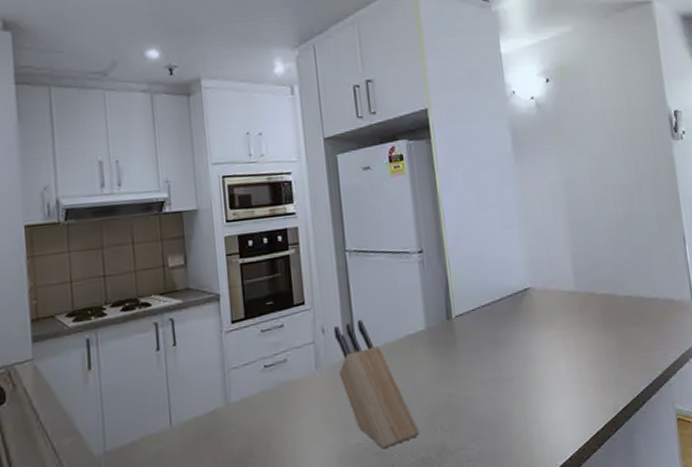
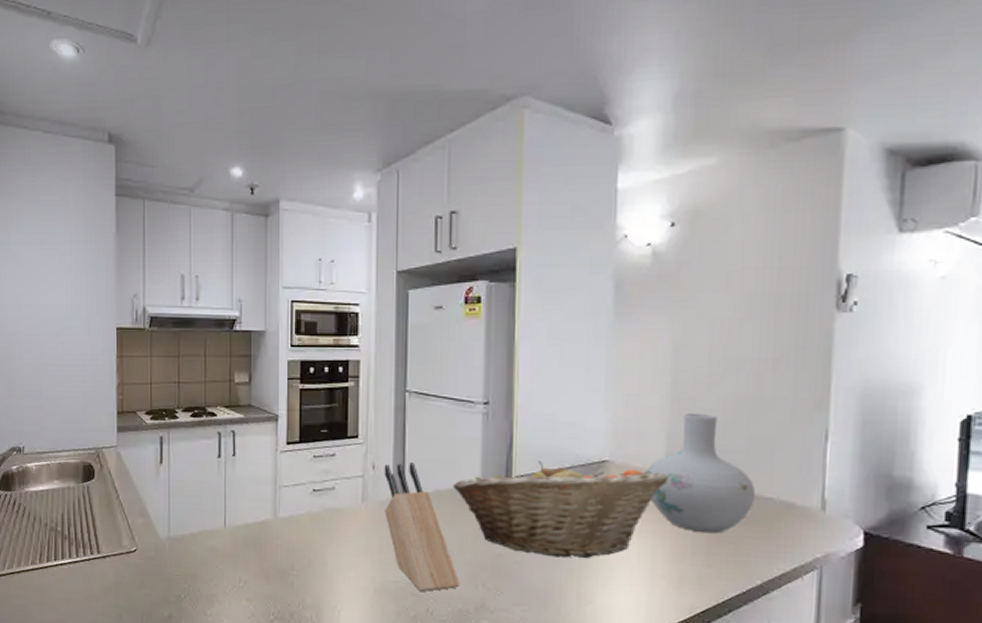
fruit basket: none [400,291,580,388] -> present [452,461,670,558]
vase: none [561,234,645,339] -> present [646,412,755,534]

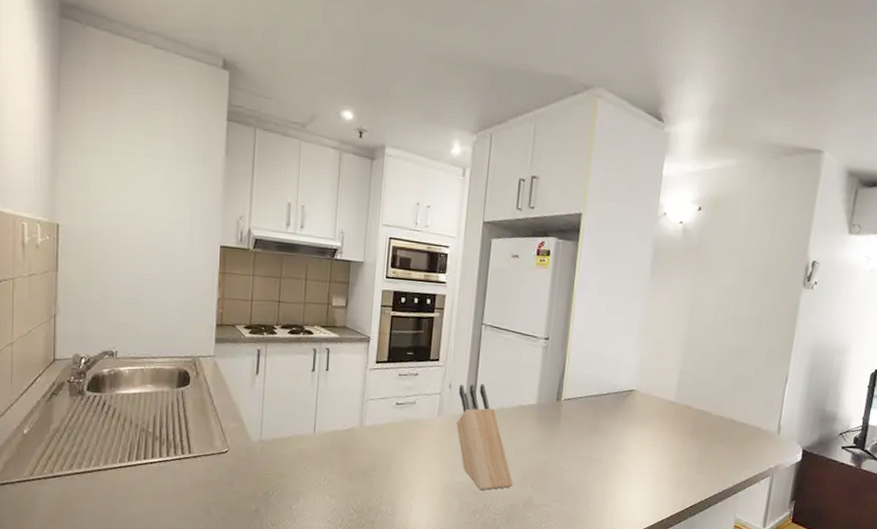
fruit basket: present [452,461,670,558] -> none [514,388,678,465]
vase: present [646,412,755,534] -> none [662,356,736,449]

